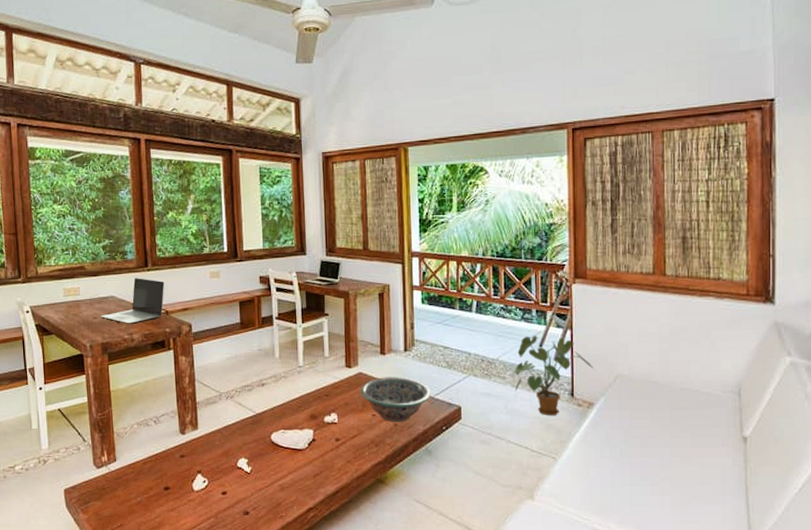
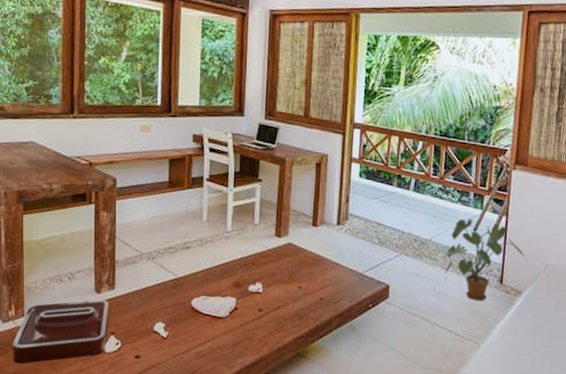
laptop: present [100,278,165,325] -> none [18,125,91,174]
decorative tray: none [107,440,195,507] -> present [12,299,109,364]
decorative bowl: present [360,377,431,422] -> none [288,249,361,297]

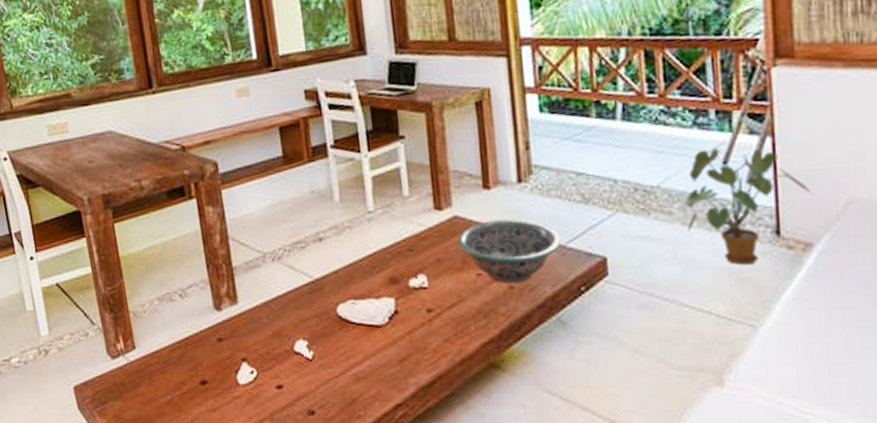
decorative tray: present [12,299,109,364] -> none [127,318,238,408]
decorative bowl: none [288,249,361,297] -> present [456,219,561,284]

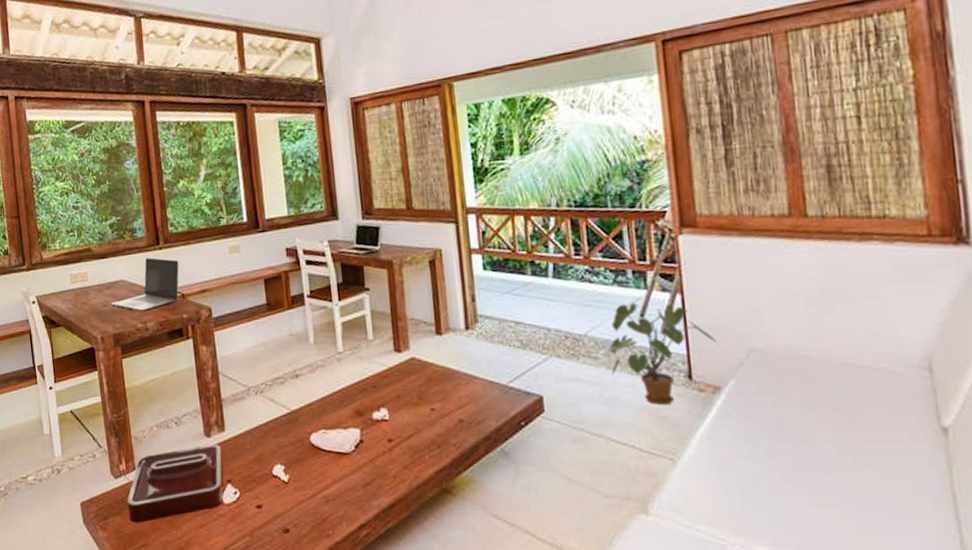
laptop: none [97,104,178,169] -> present [110,258,179,312]
decorative tray: none [127,318,238,408] -> present [127,444,224,523]
decorative bowl: present [456,219,561,284] -> none [413,361,503,418]

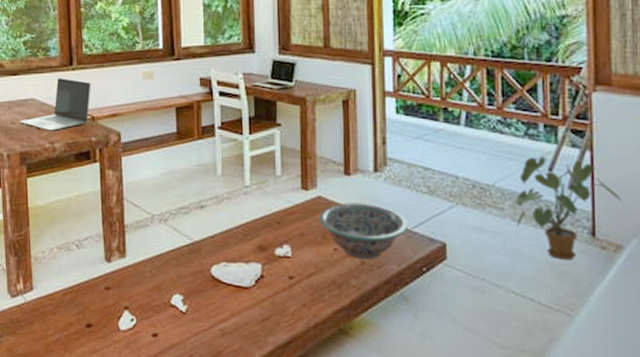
decorative tray: present [127,444,224,523] -> none [22,269,122,344]
decorative bowl: none [413,361,503,418] -> present [318,203,408,259]

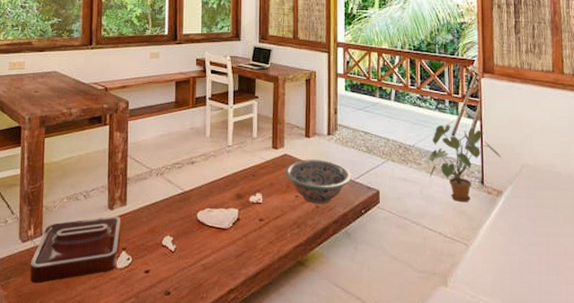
laptop: present [19,78,91,132] -> none [42,55,107,100]
decorative tray: none [22,269,122,344] -> present [30,216,121,283]

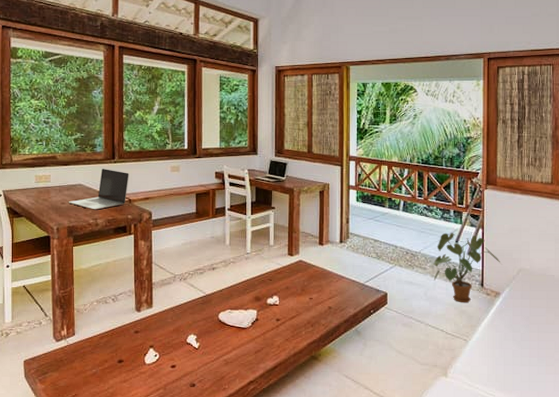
decorative tray: present [30,216,121,283] -> none [65,317,148,378]
laptop: none [42,55,107,100] -> present [68,169,129,211]
decorative bowl: present [285,159,351,204] -> none [300,265,362,305]

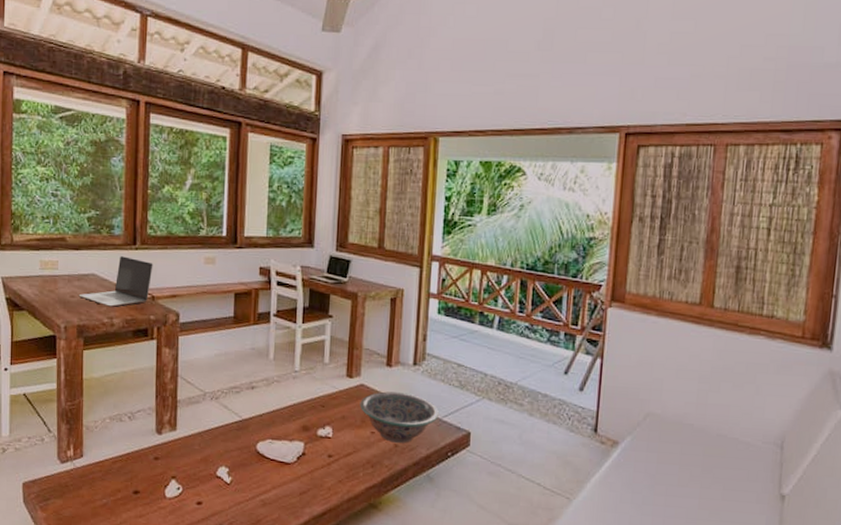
decorative bowl: none [300,265,362,305] -> present [360,391,439,443]
house plant: present [432,233,500,302] -> none [532,360,622,451]

